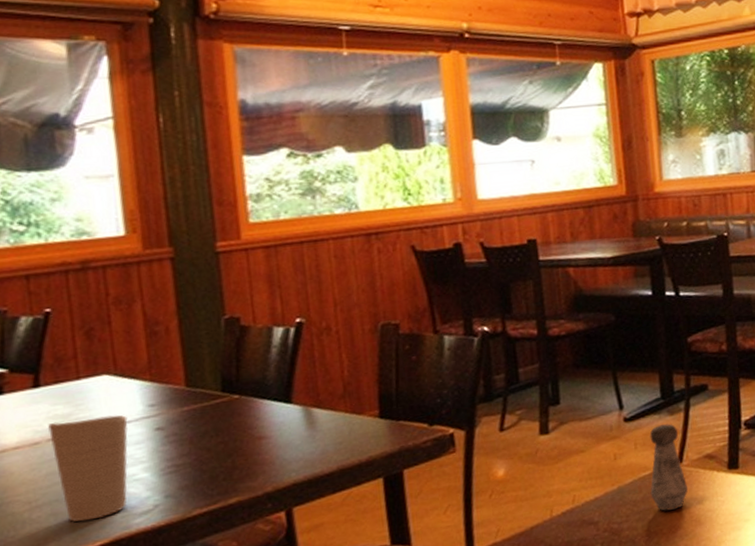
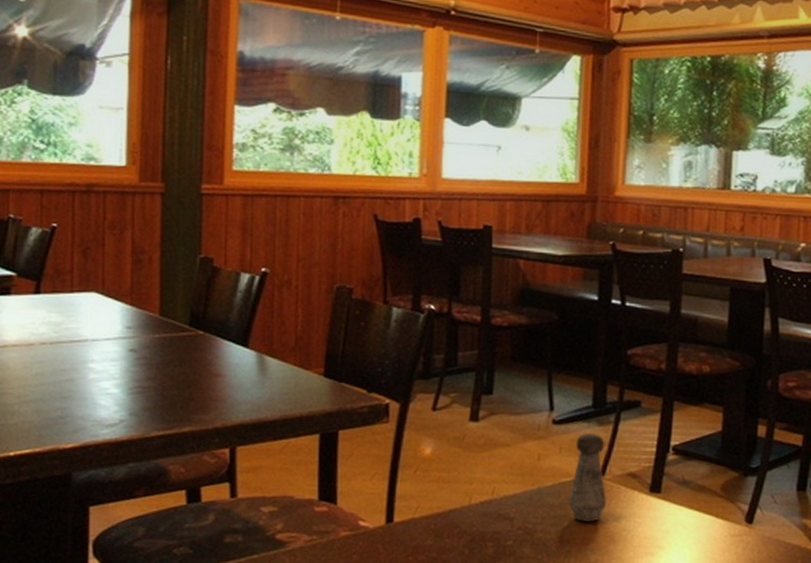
cup: present [48,415,128,522] -> none [42,328,108,423]

